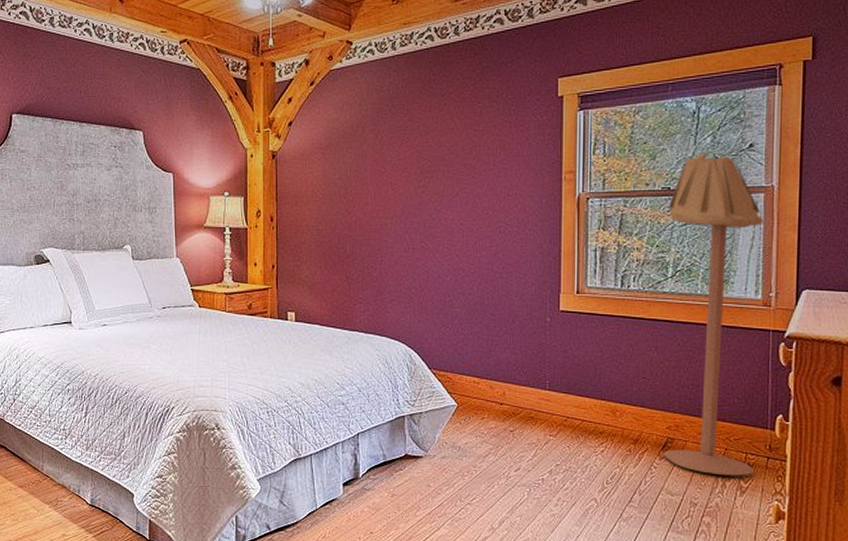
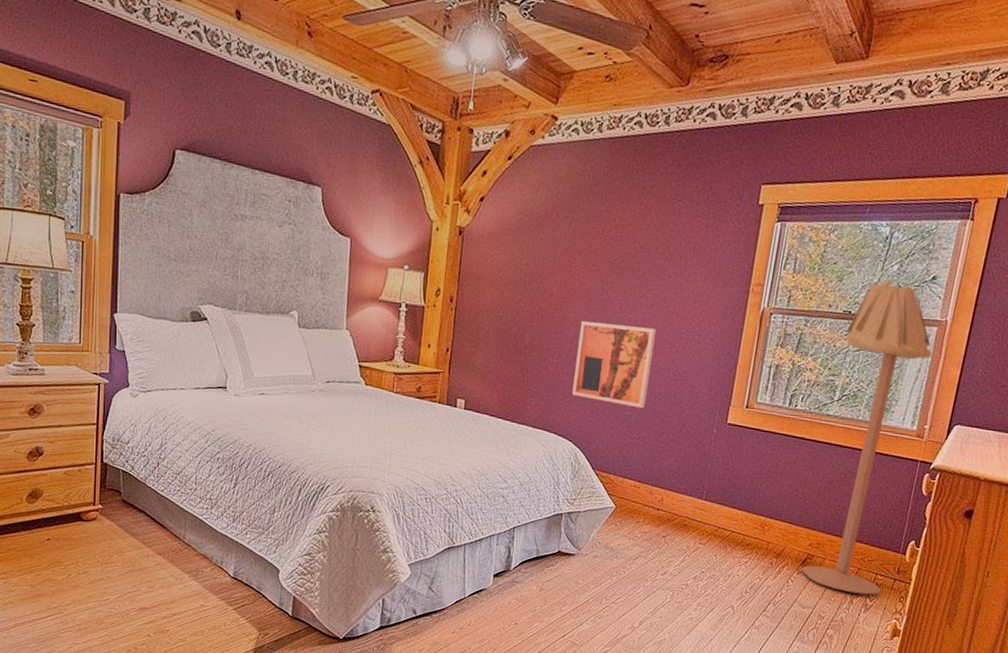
wall art: none [399,225,474,305] -> present [572,321,656,409]

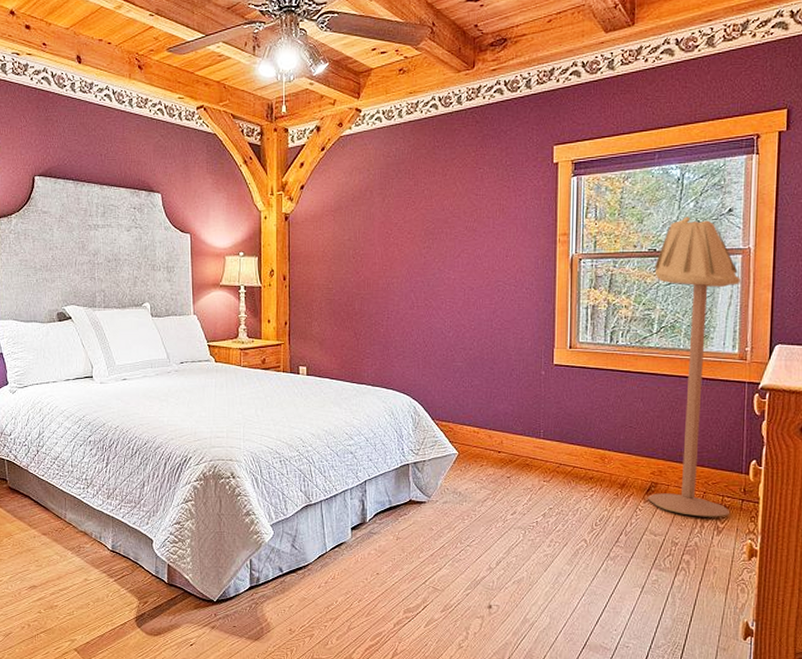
wall art: present [572,321,656,409] -> none [404,284,474,359]

